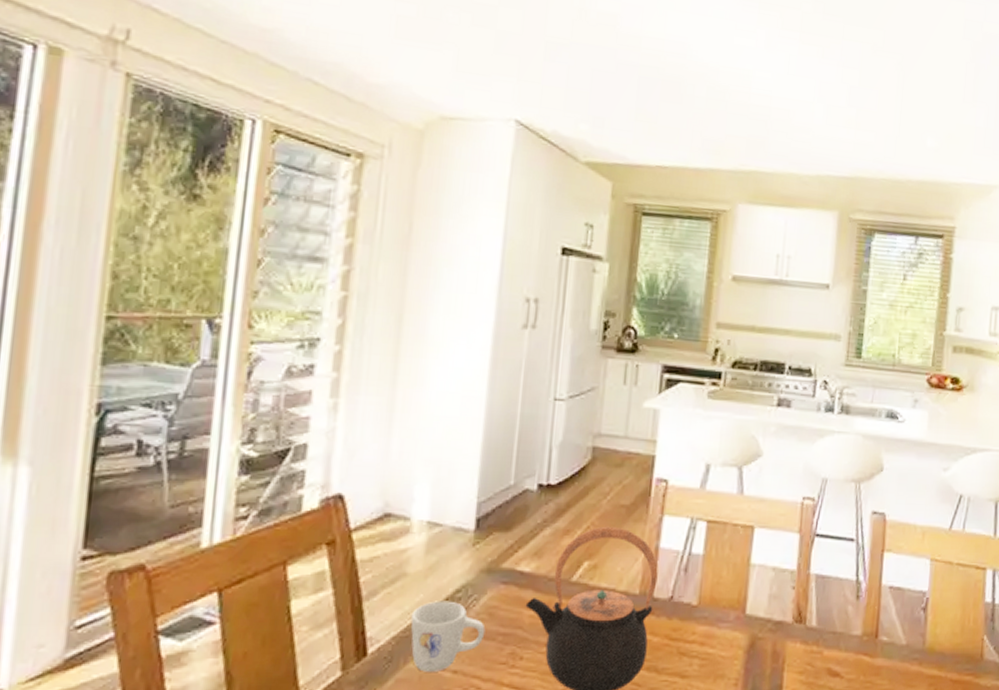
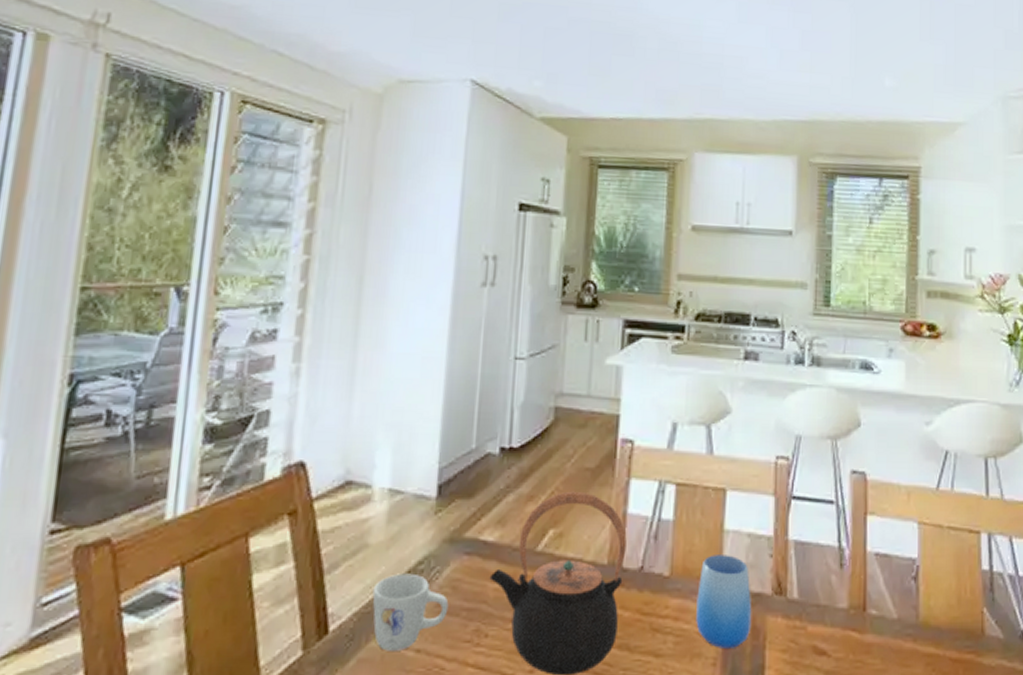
cup: none [720,586,774,670] -> present [696,555,752,648]

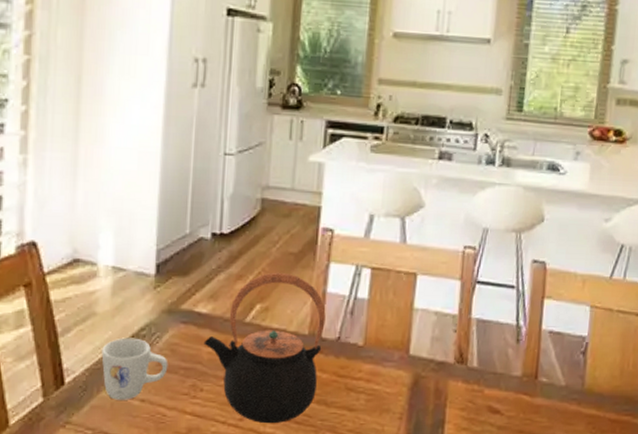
cup: present [696,555,752,648] -> none [386,329,436,406]

